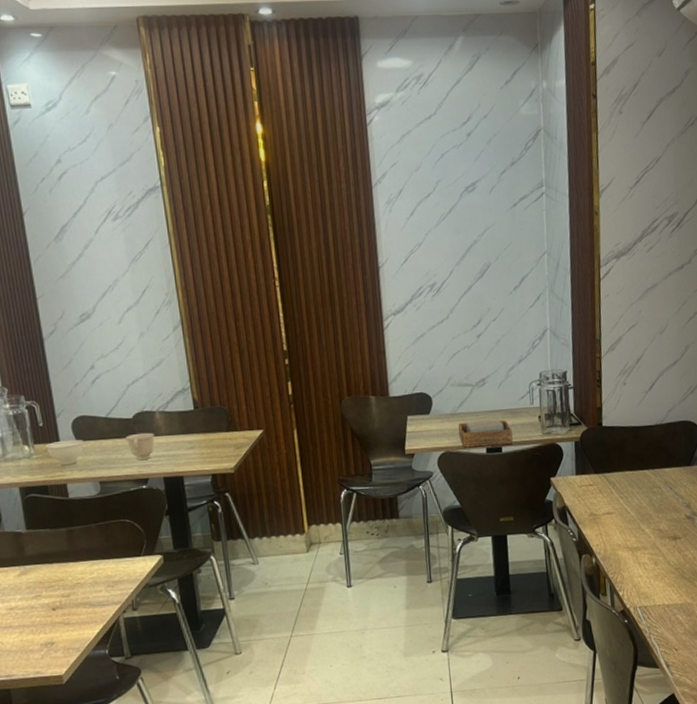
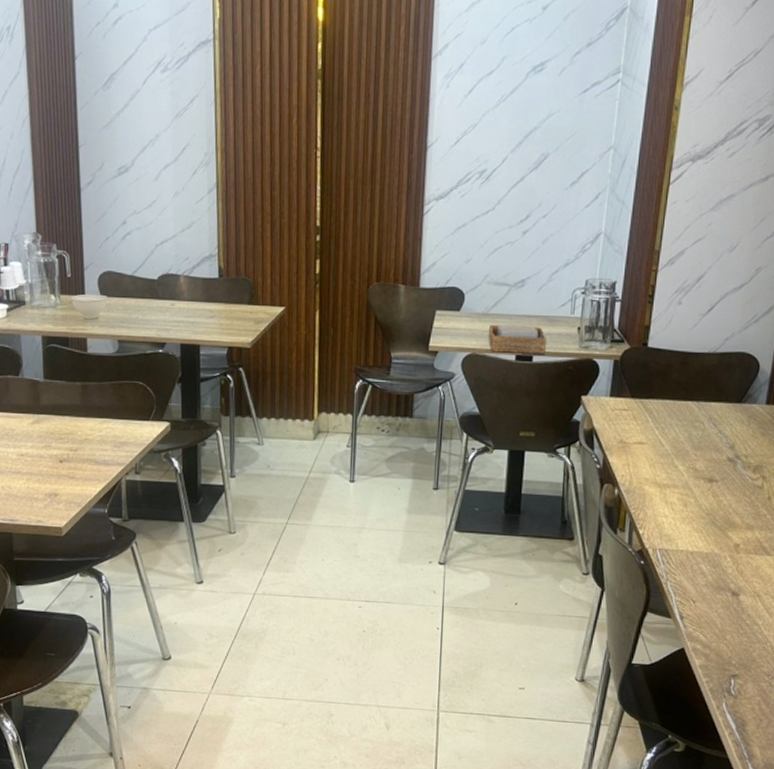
teacup: present [125,432,155,461] -> none [148,295,178,324]

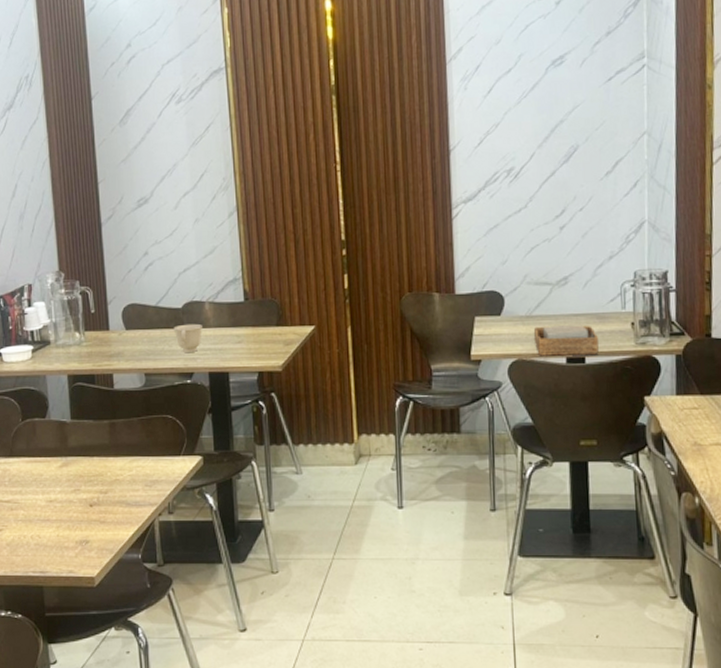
bowl: present [70,294,108,320] -> none [95,328,133,355]
teacup: none [148,295,178,324] -> present [173,323,204,353]

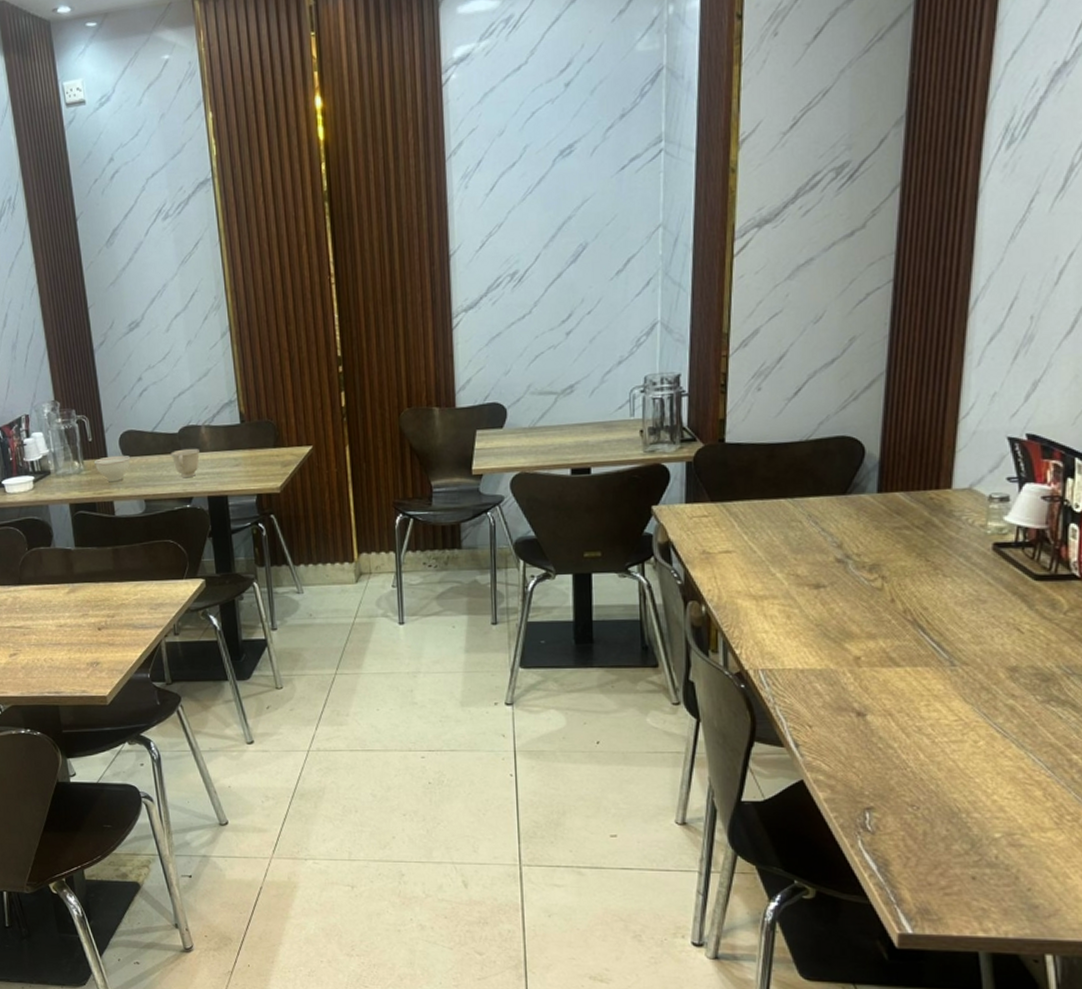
bowl: none [95,328,133,355] -> present [93,455,131,483]
napkin holder: present [533,325,599,356] -> none [537,434,605,468]

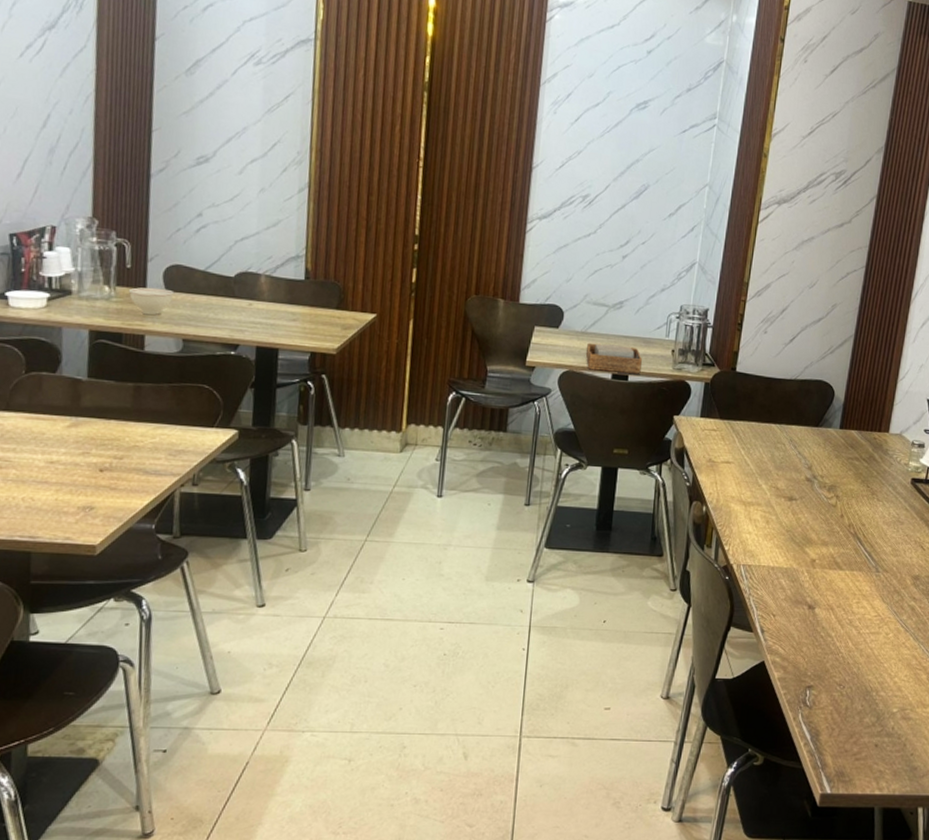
teacup: present [171,448,201,478] -> none [222,294,256,325]
napkin holder: none [537,434,605,468] -> present [585,343,642,374]

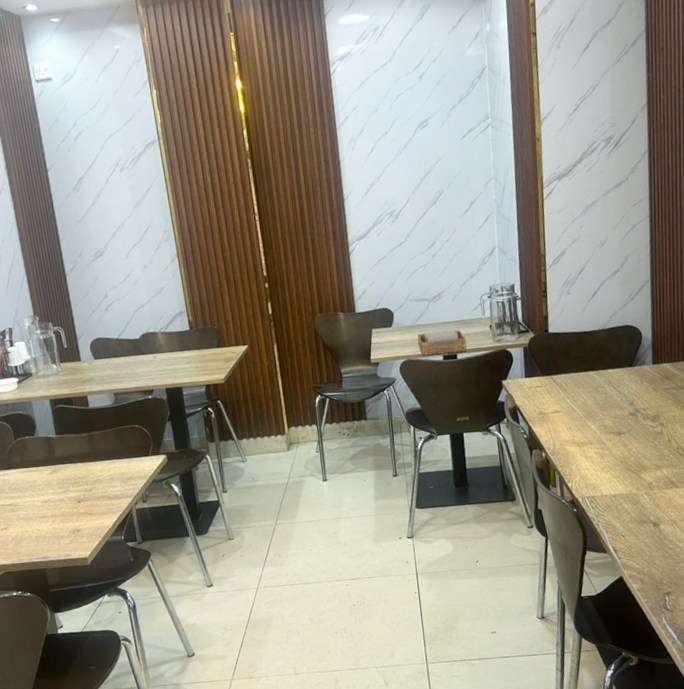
bowl: present [128,287,175,316] -> none [69,358,101,381]

